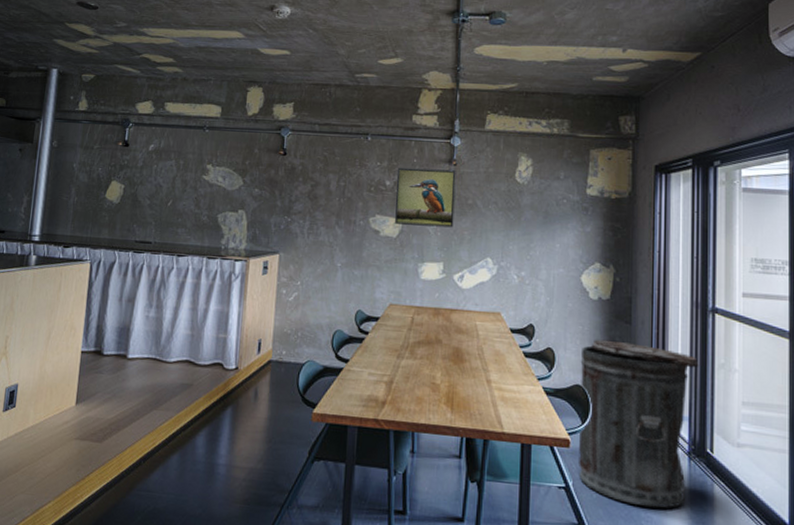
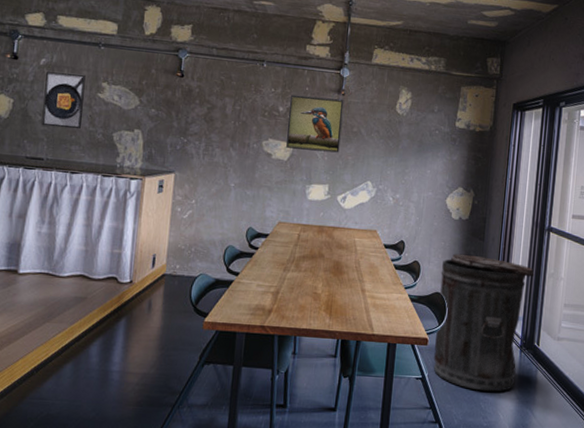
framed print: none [150,156,191,212] -> present [41,71,86,130]

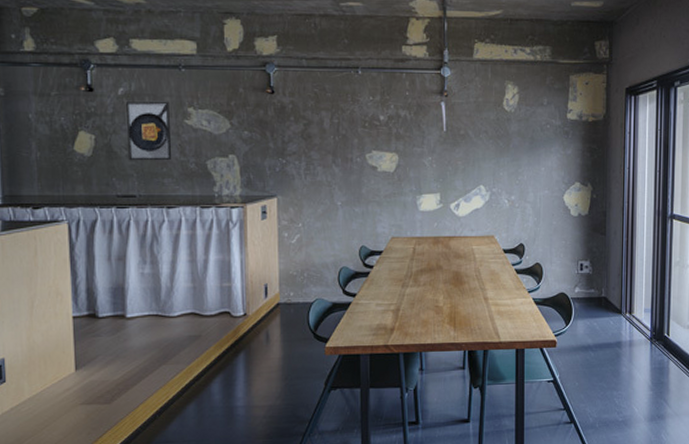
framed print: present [286,94,344,153] -> none [390,101,448,159]
trash can: present [433,253,535,392] -> none [564,251,660,387]

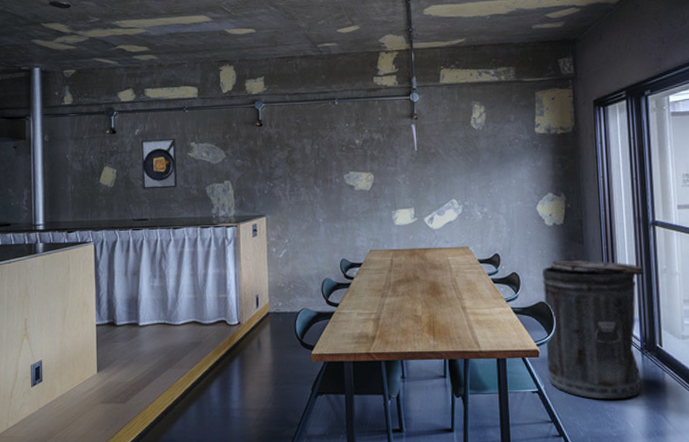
trash can: none [564,251,660,387] -> present [542,259,645,400]

